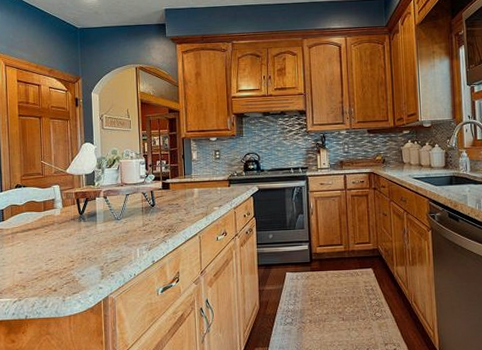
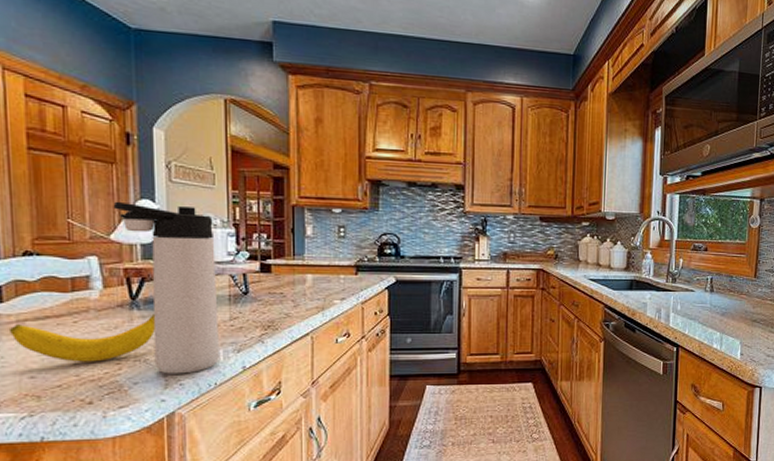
banana: none [7,224,95,261] -> present [8,313,156,362]
thermos bottle: none [68,145,137,268] -> present [113,201,219,374]

